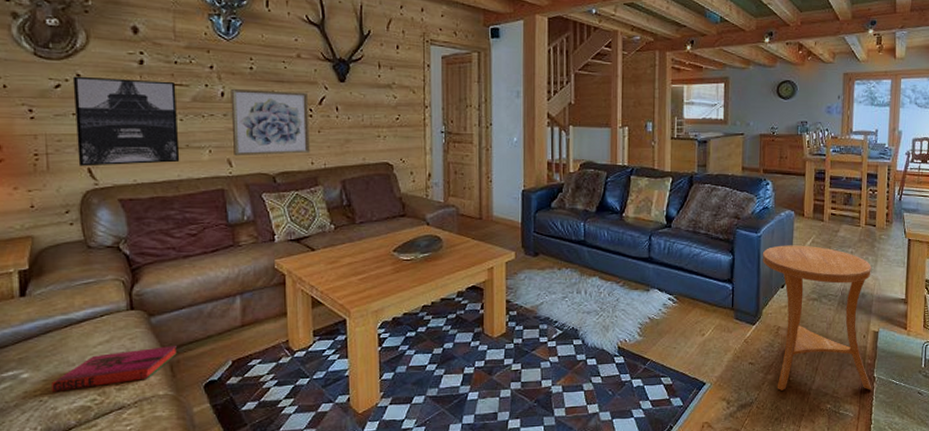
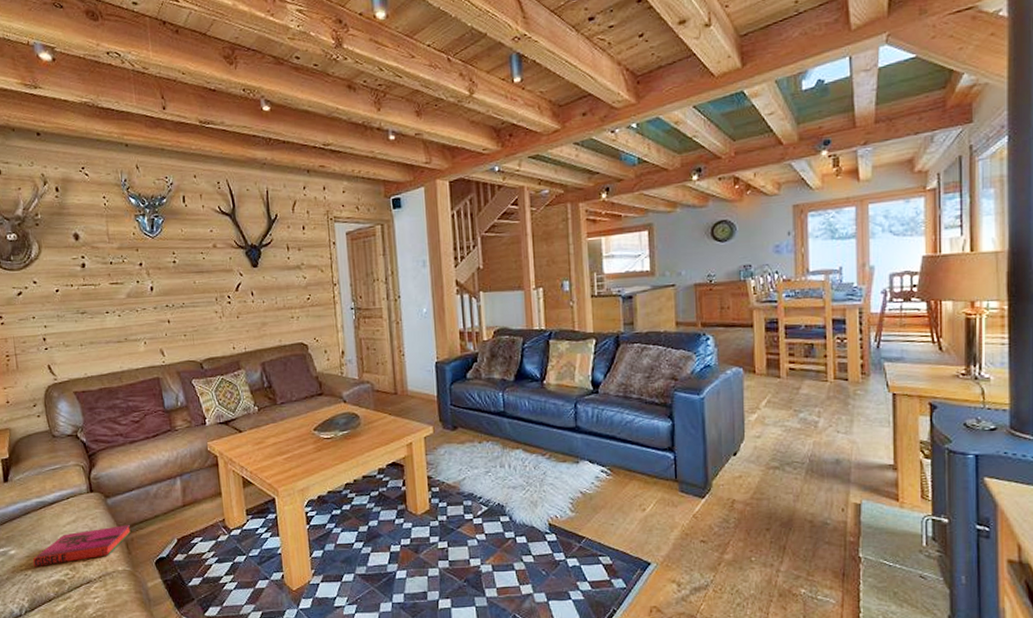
wall art: present [72,76,180,167] -> none [30,281,121,364]
wall art: present [230,88,310,156] -> none [158,280,231,346]
side table: present [762,245,872,390] -> none [707,406,857,573]

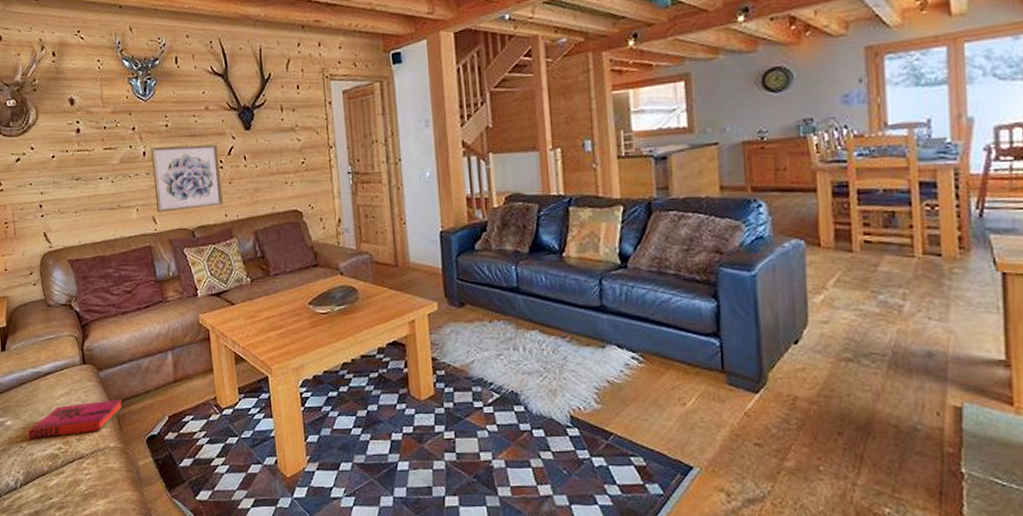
wall art: none [158,280,231,346] -> present [150,144,223,213]

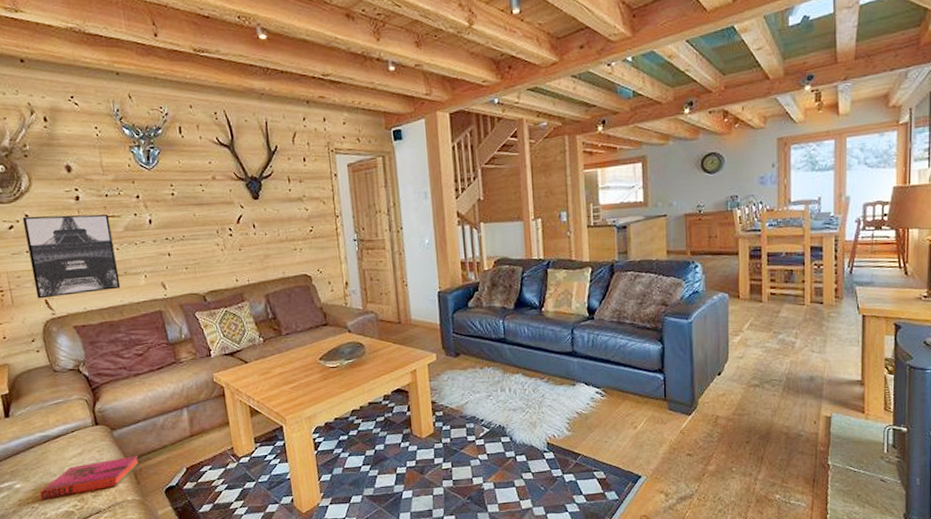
wall art: none [28,146,114,231] -> present [22,214,121,299]
wall art: present [150,144,223,213] -> none [157,213,234,279]

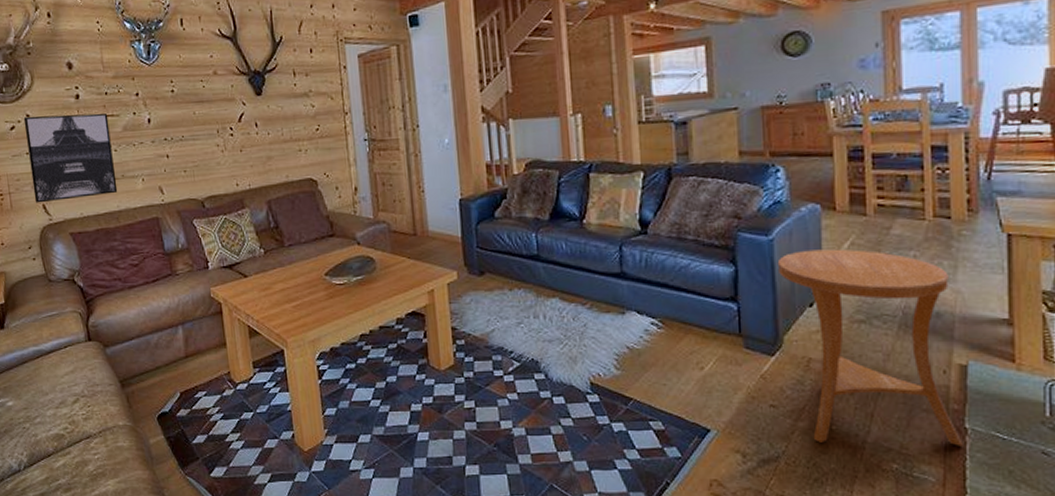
hardback book: present [39,455,140,499] -> none [30,375,132,419]
side table: none [694,329,826,482] -> present [777,249,963,446]

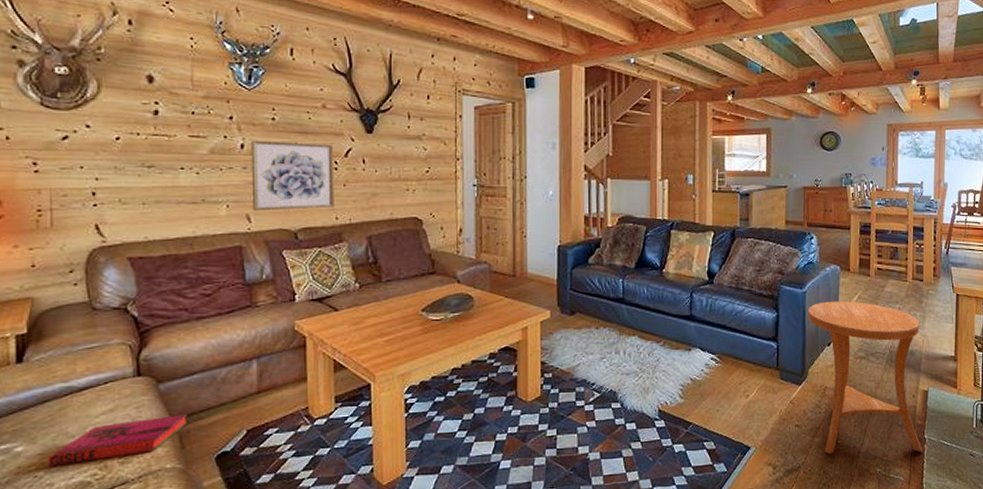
wall art: present [23,113,118,203] -> none [81,127,195,223]
hardback book: none [30,375,132,419] -> present [47,413,188,466]
wall art: none [156,110,234,183] -> present [251,140,334,212]

